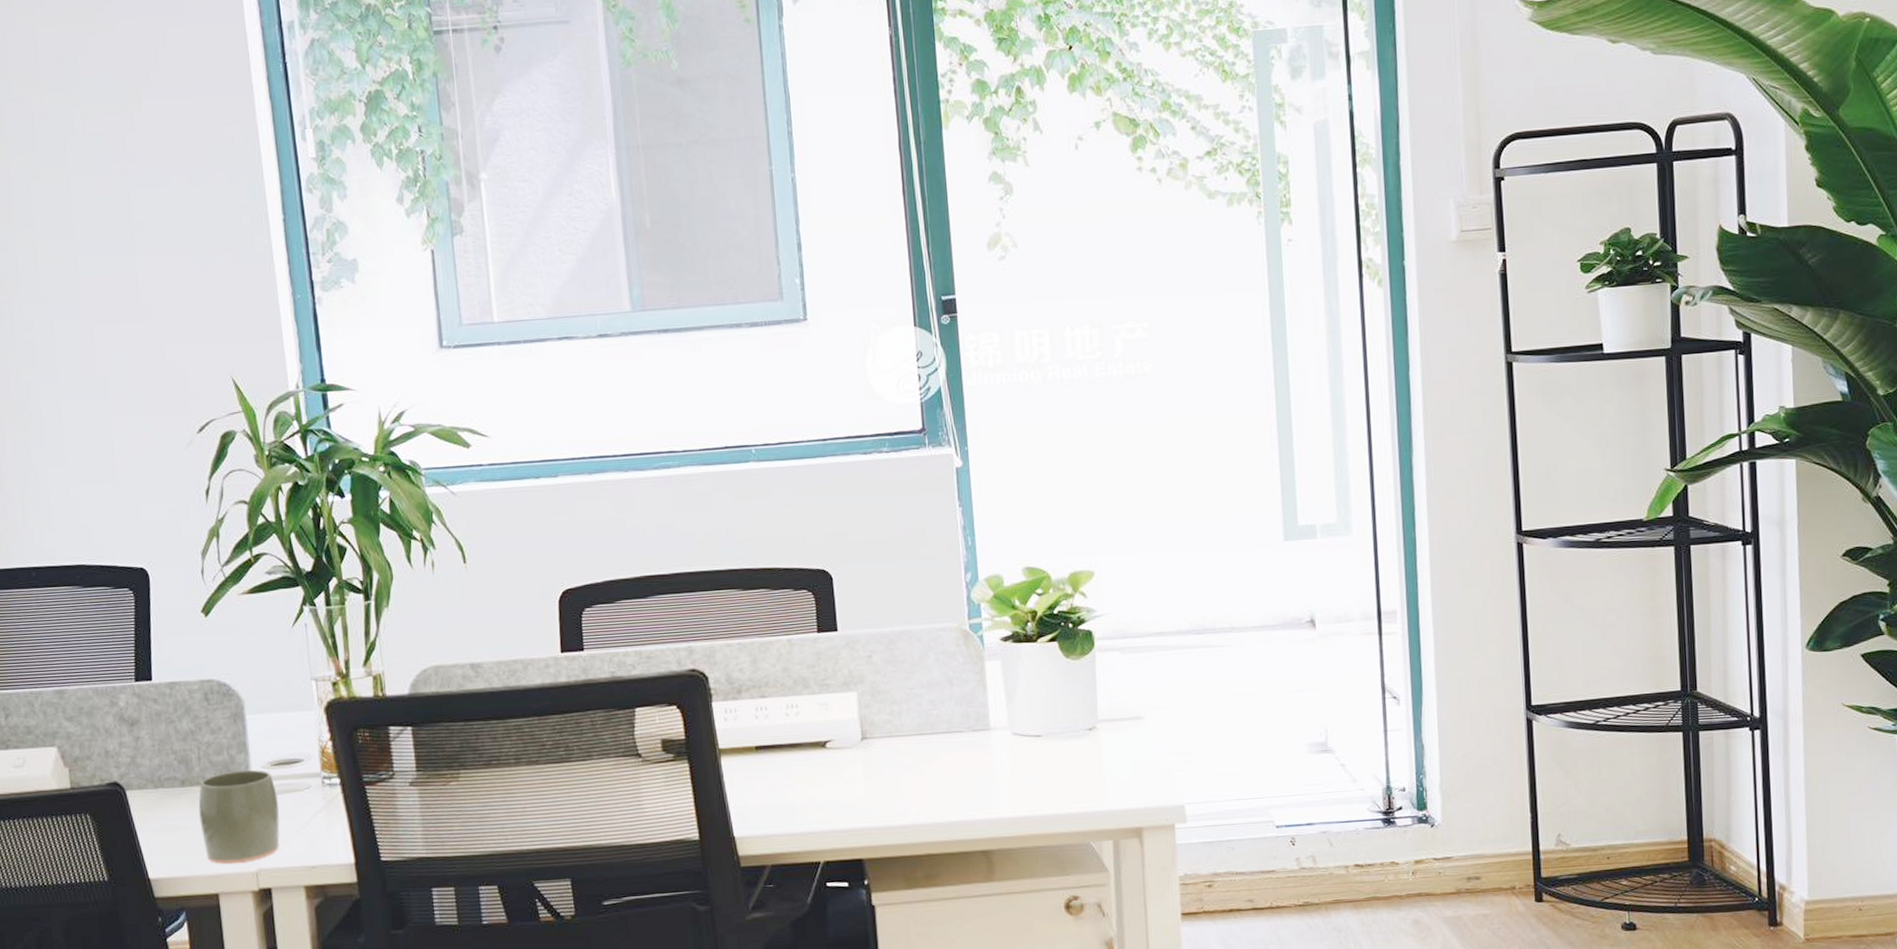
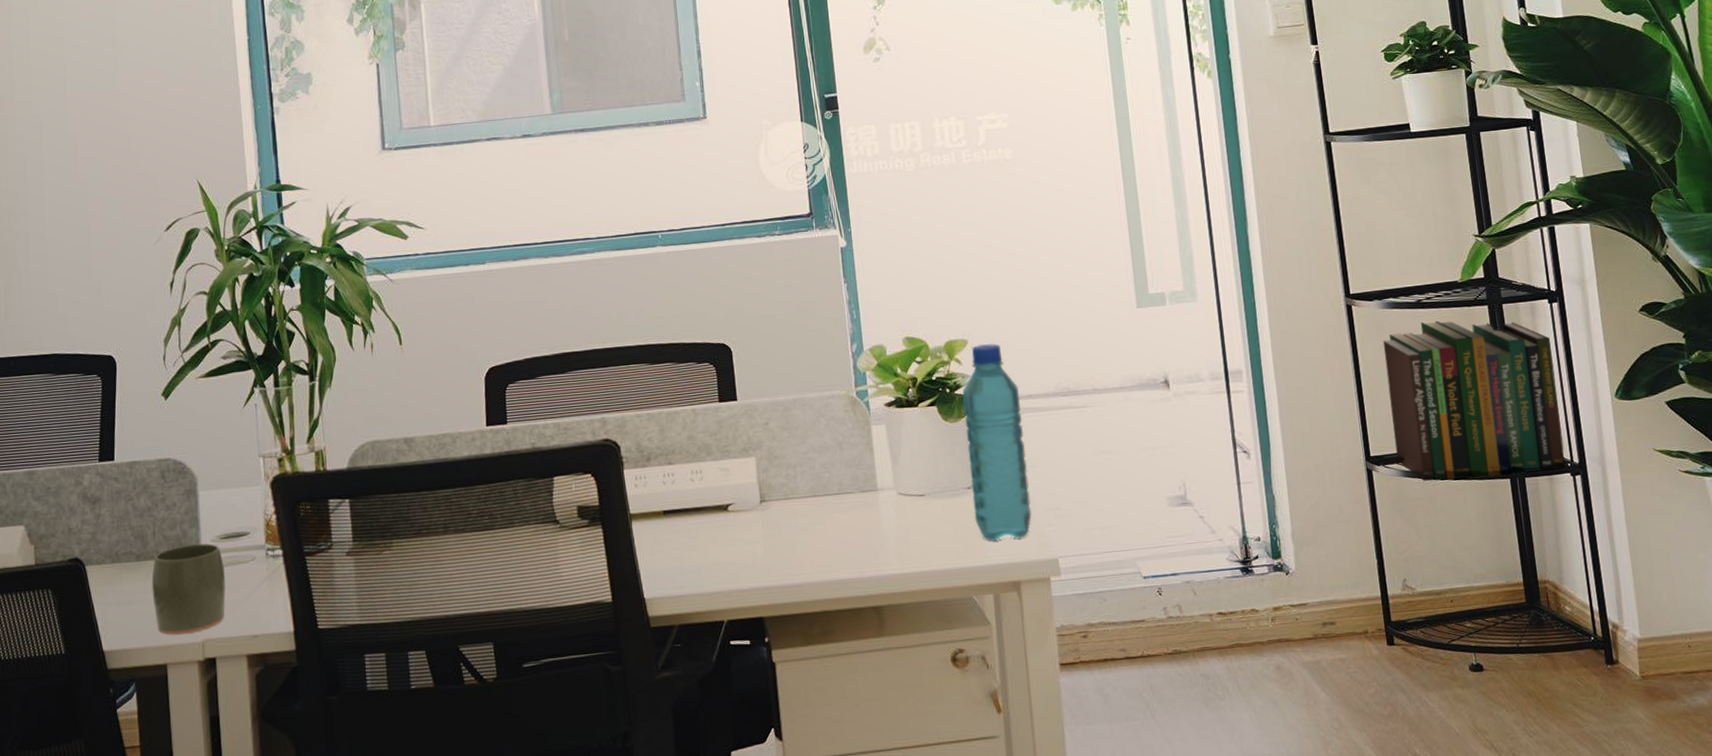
water bottle: none [1086,575,1158,785] -> present [962,343,1032,541]
books: none [1554,562,1745,734] -> present [1382,321,1566,482]

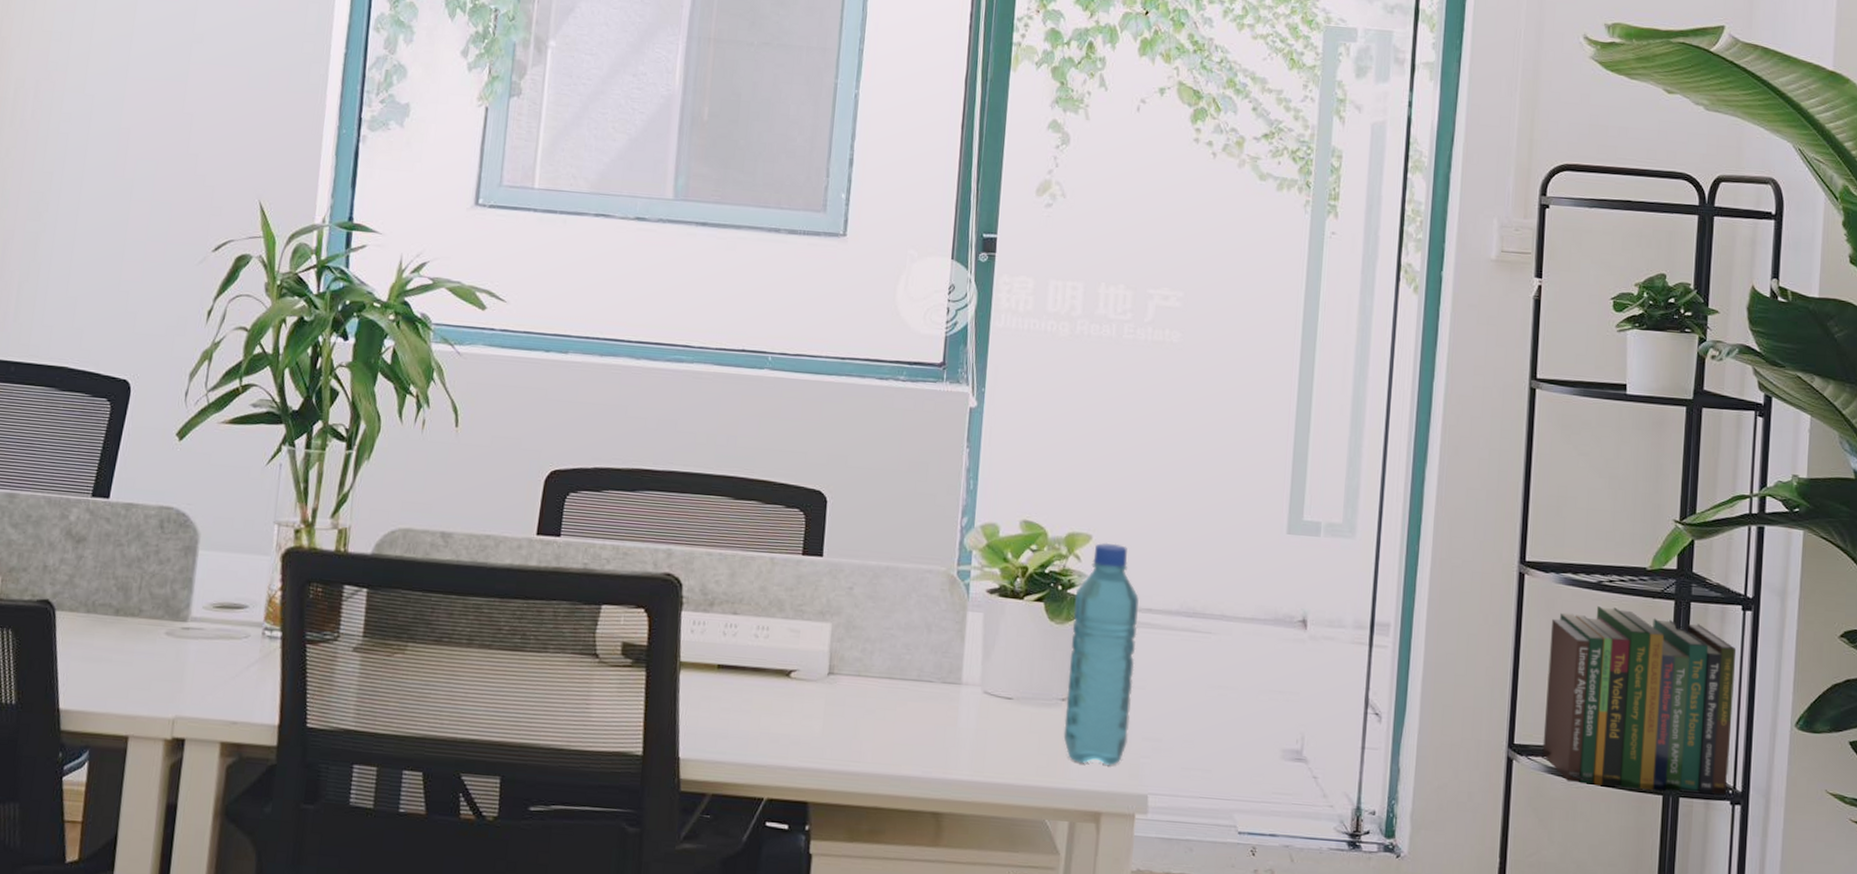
mug: present [152,543,226,635] -> none [125,607,213,707]

